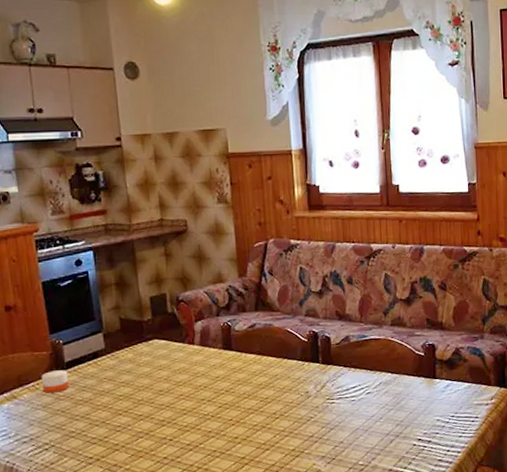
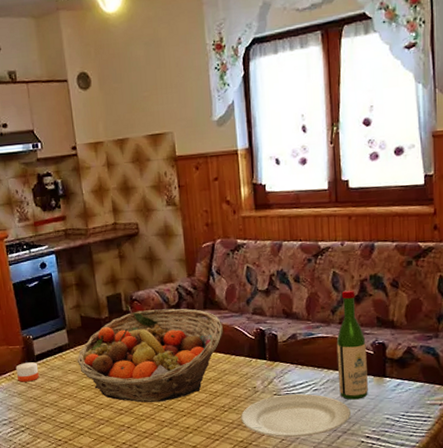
fruit basket: none [114,310,275,412] -> present [77,308,223,403]
plate: none [292,397,403,444] -> present [241,393,351,438]
wine bottle: none [388,292,419,402] -> present [336,290,368,400]

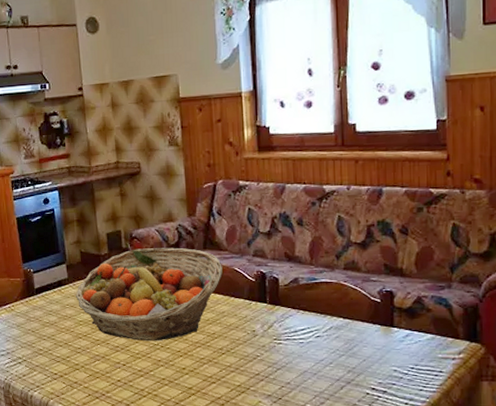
candle: present [15,362,39,382] -> none [15,295,38,314]
plate: present [241,393,351,438] -> none [239,339,355,385]
wine bottle: present [336,290,368,400] -> none [340,235,374,349]

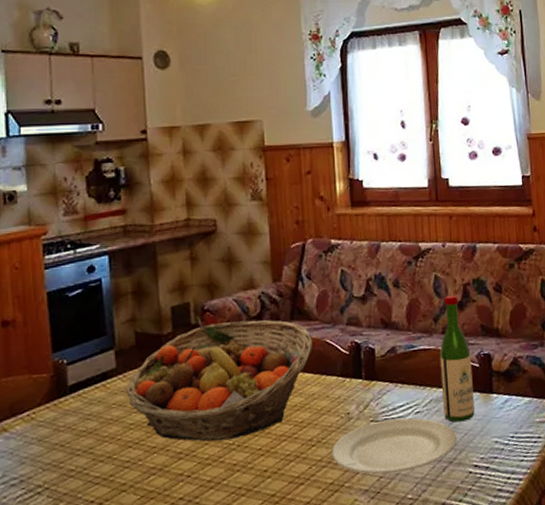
plate: none [239,339,355,385] -> present [331,418,457,475]
wine bottle: none [340,235,374,349] -> present [439,295,475,422]

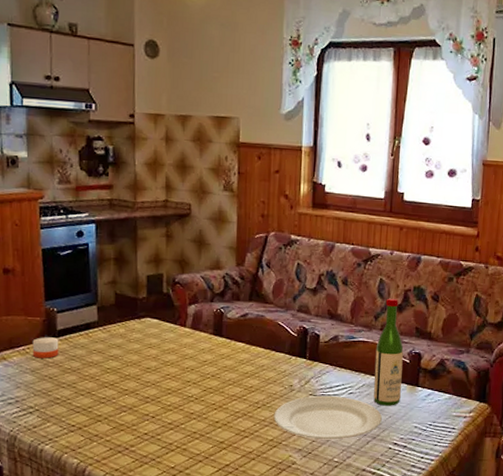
candle: none [38,395,71,424] -> present [32,337,59,359]
fruit basket: present [125,320,312,442] -> none [104,295,266,393]

